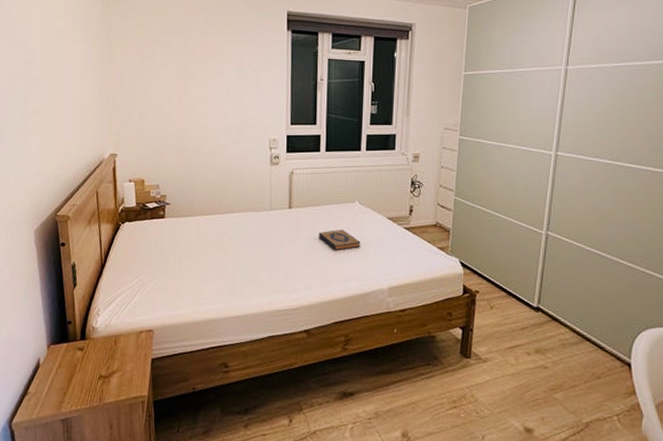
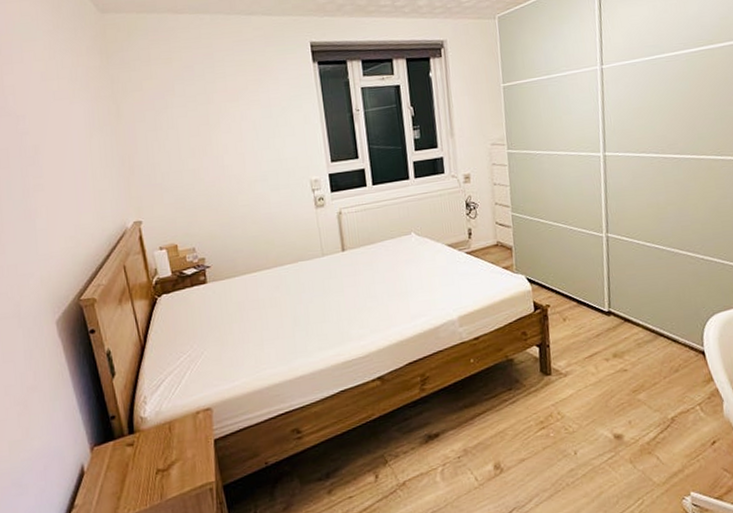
hardback book: present [319,229,361,251] -> none [378,264,424,288]

